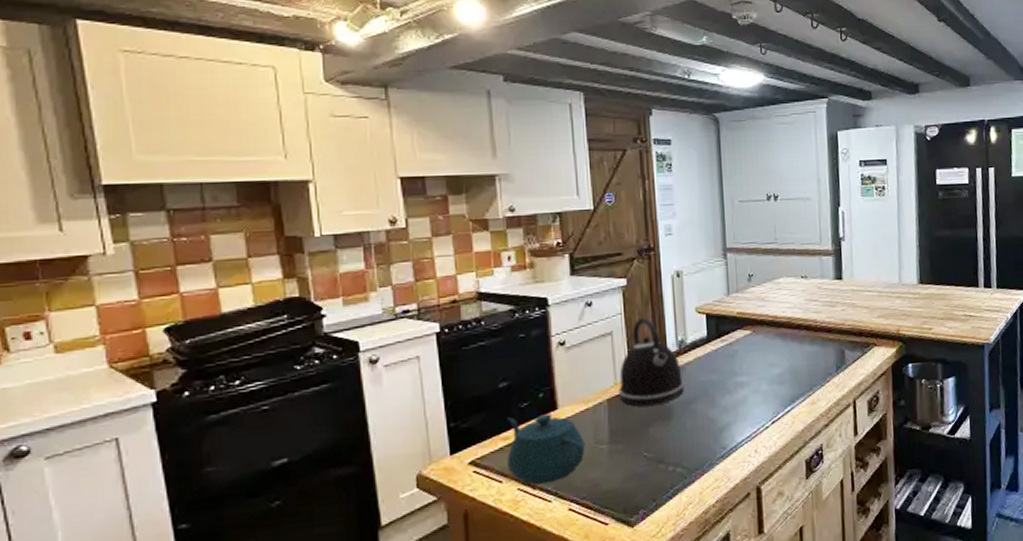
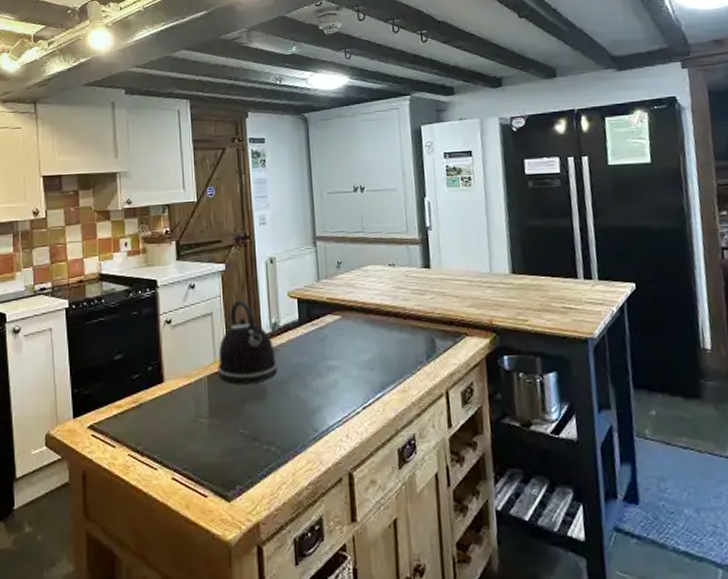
teapot: present [507,414,585,485] -> none [120,386,187,452]

